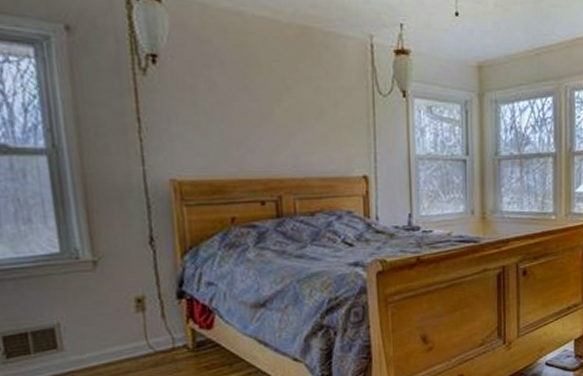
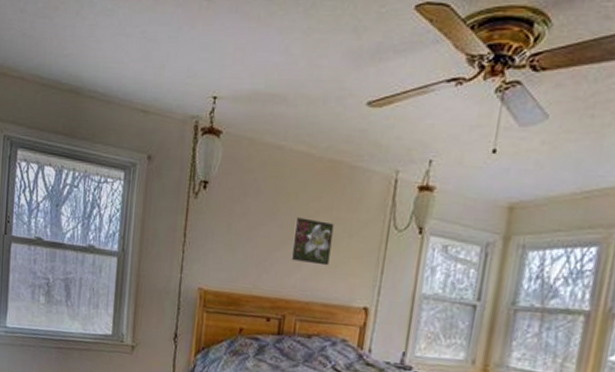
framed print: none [273,89,319,138] -> present [291,217,334,266]

